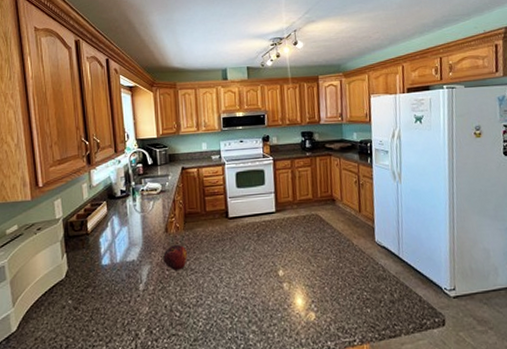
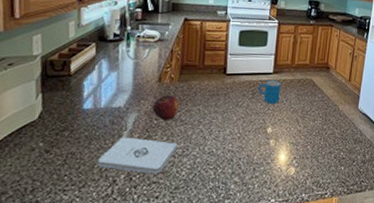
notepad: none [120,289,192,326] -> present [97,137,178,174]
mug: none [262,218,287,245] -> present [258,79,281,104]

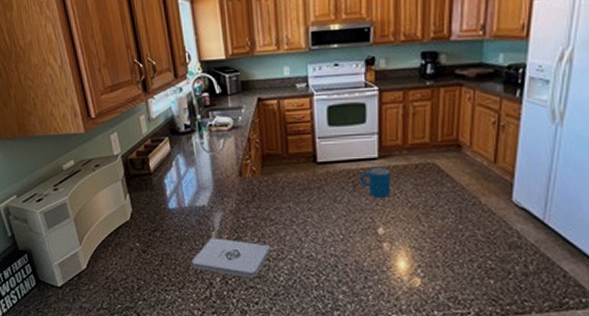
fruit: present [152,94,179,120] -> none [237,190,266,219]

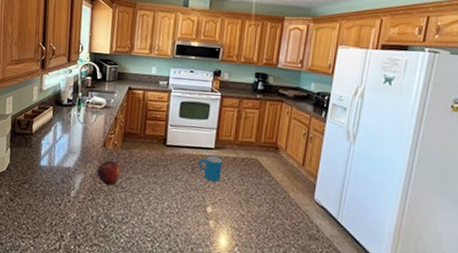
notepad: present [191,238,272,278] -> none [49,196,118,237]
fruit: none [237,190,266,219] -> present [97,160,121,186]

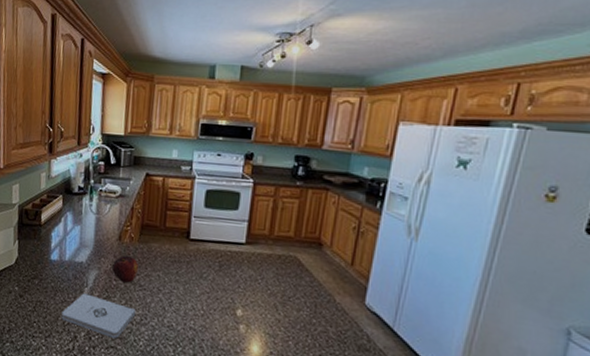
notepad: none [49,196,118,237] -> present [61,293,136,338]
mug: present [198,155,223,182] -> none [226,251,255,282]

